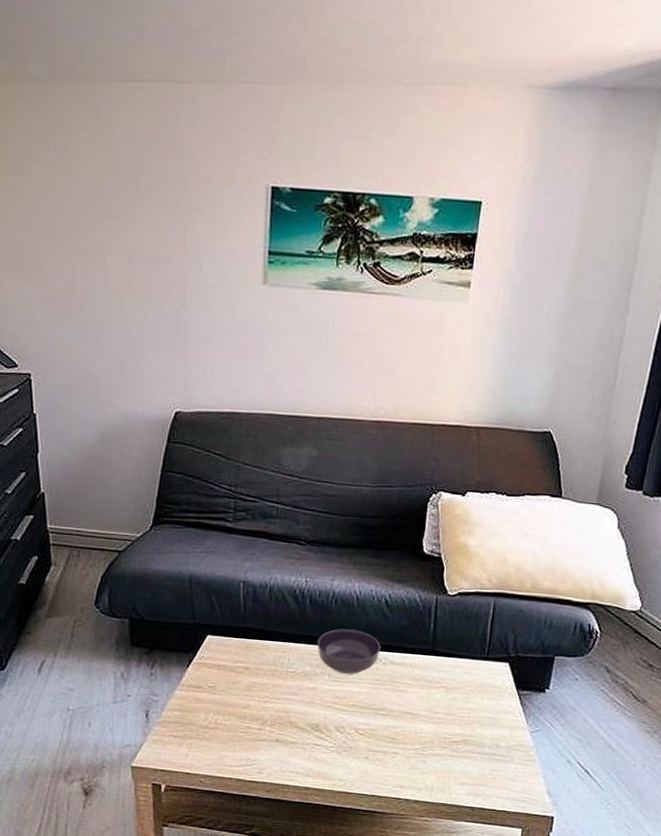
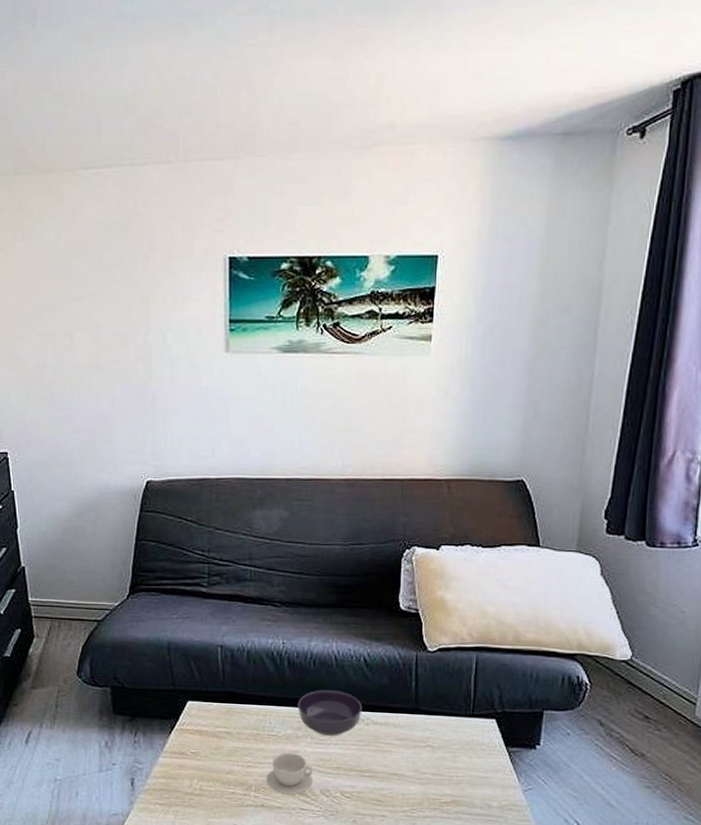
teacup: none [282,689,328,731] -> present [266,753,312,795]

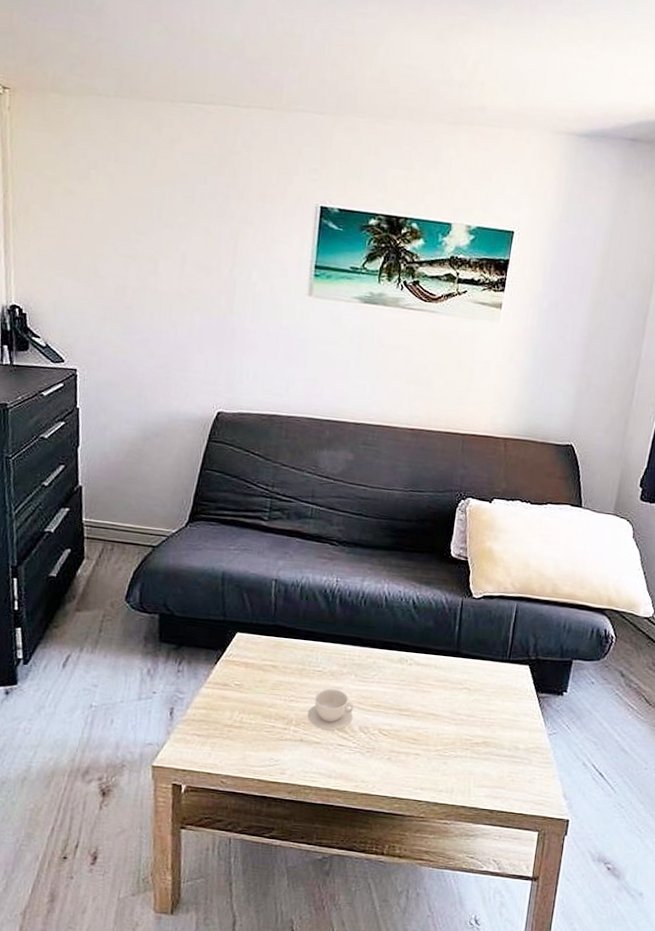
bowl: present [298,690,363,737] -> none [345,629,407,675]

